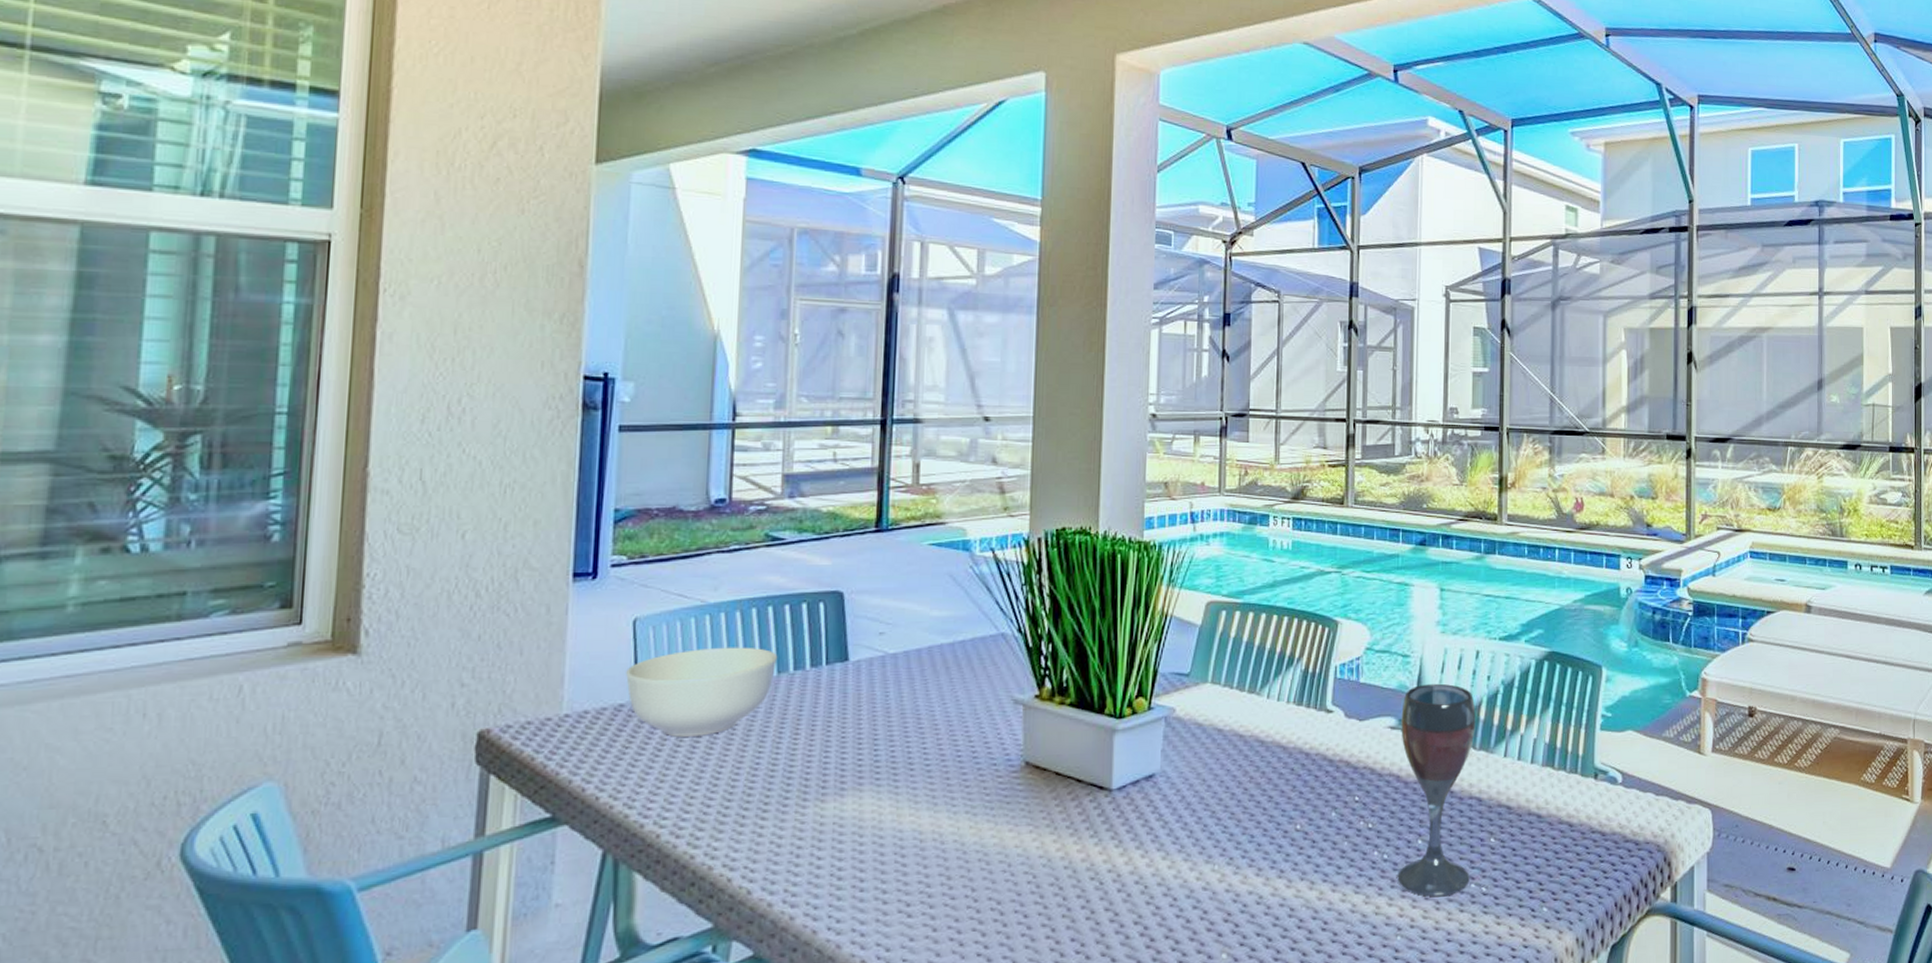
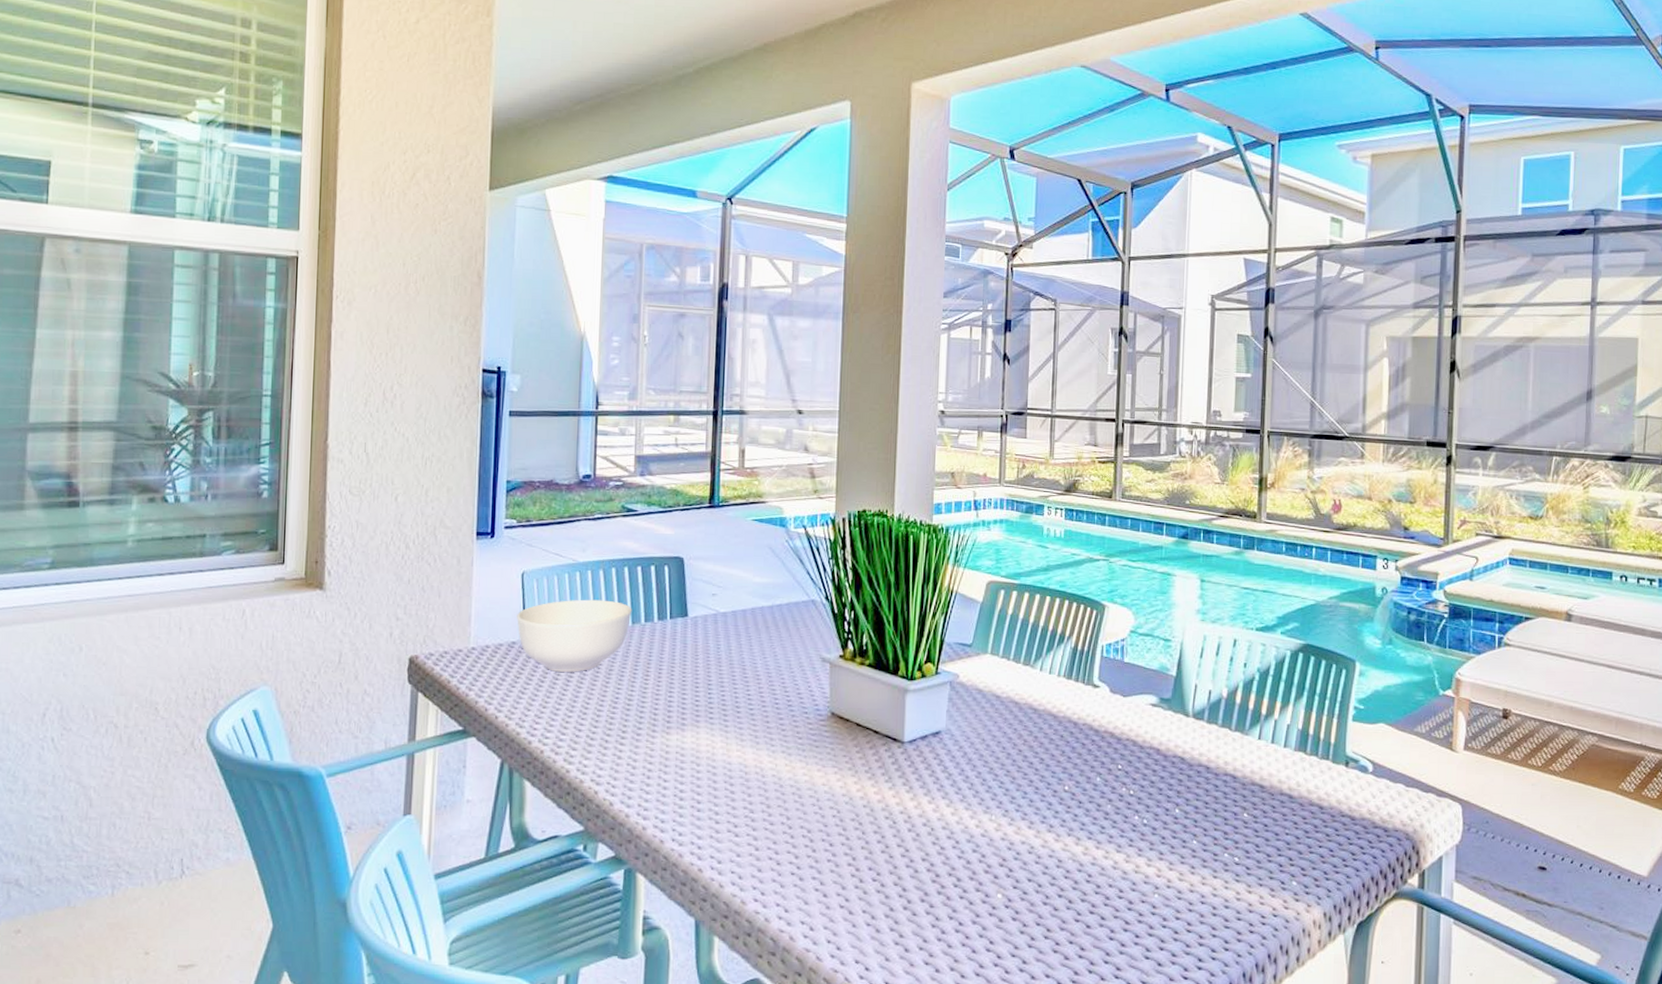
cup: present [1397,683,1476,897] -> none [1156,667,1232,863]

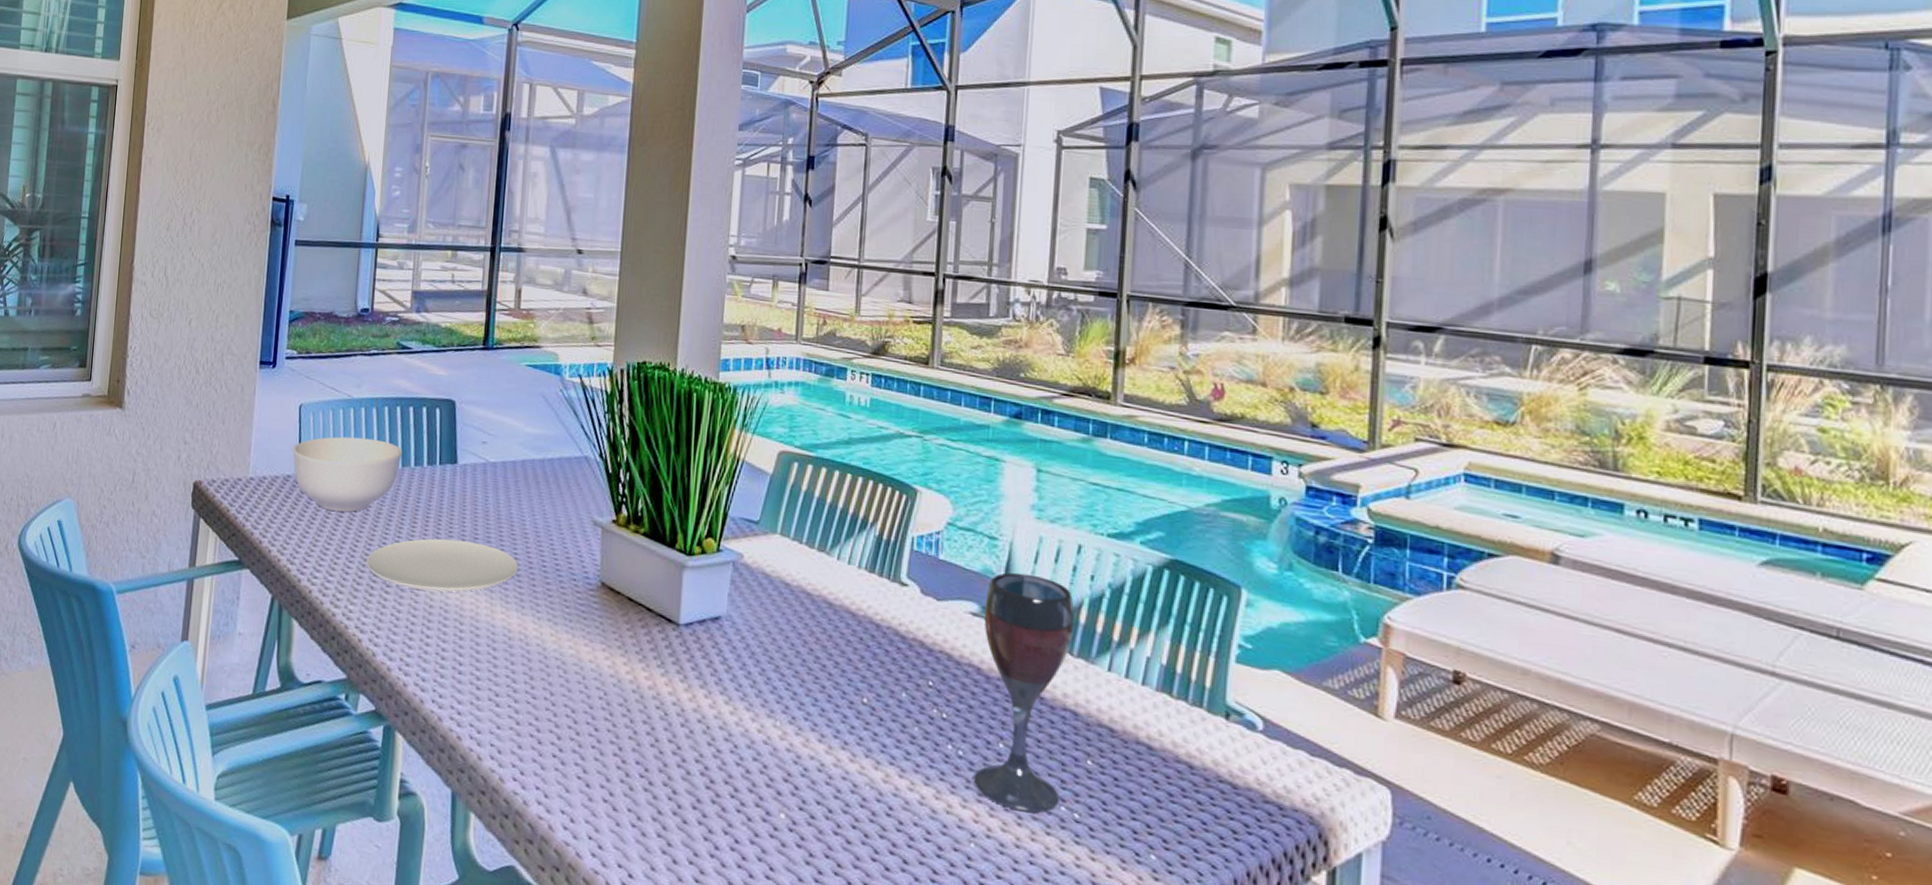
plate: none [599,687,752,738] -> present [366,538,518,593]
cup: none [1156,667,1232,863] -> present [973,572,1075,813]

